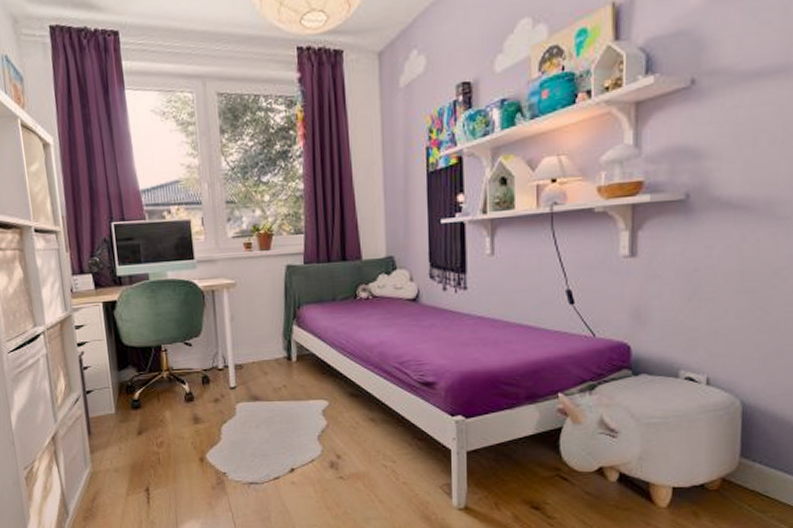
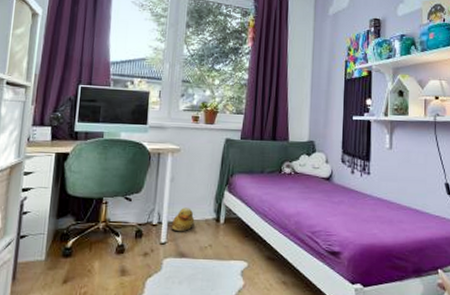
rubber duck: none [239,348,264,375] -> present [171,207,195,232]

